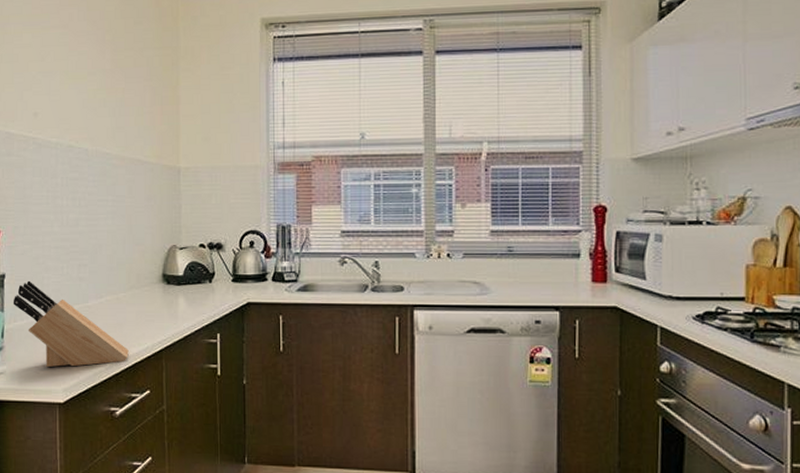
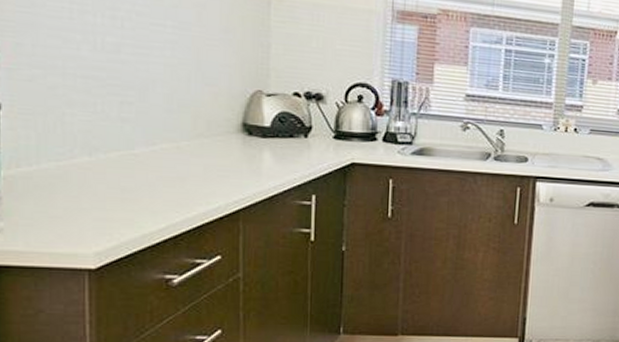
knife block: present [13,280,129,367] -> none [14,115,193,227]

